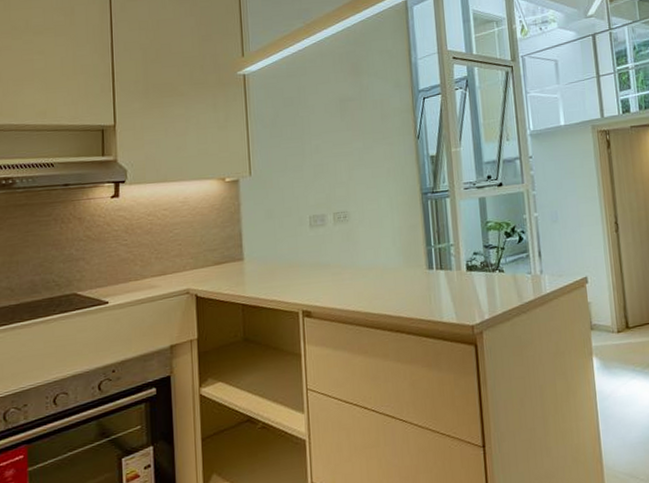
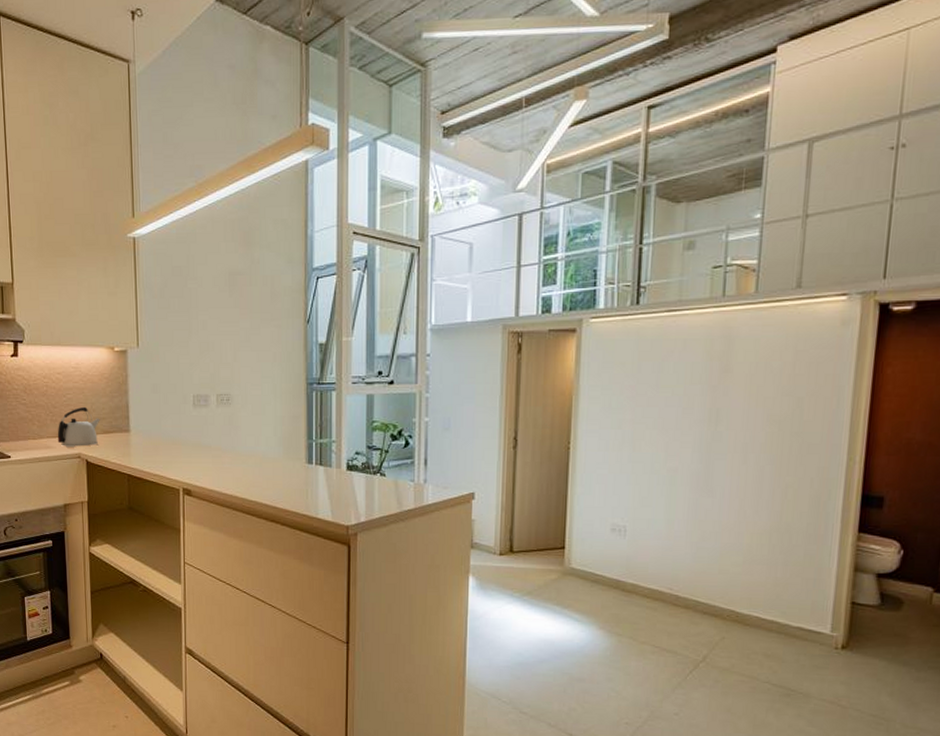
kettle: none [163,240,211,285] -> present [57,406,100,448]

